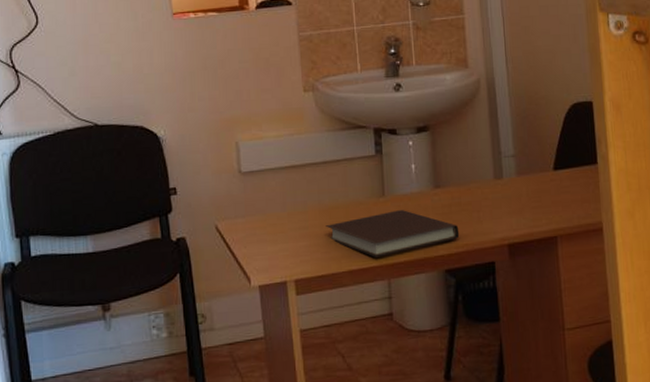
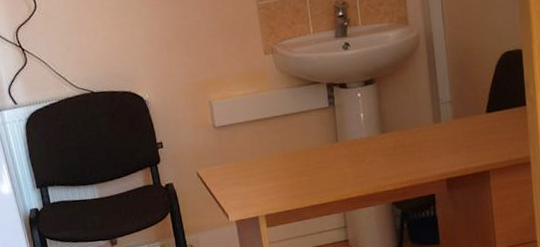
notebook: present [326,210,460,258] -> none [289,153,404,194]

